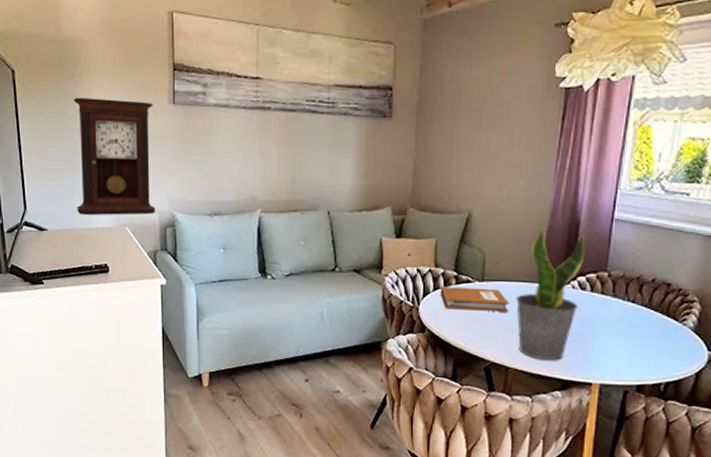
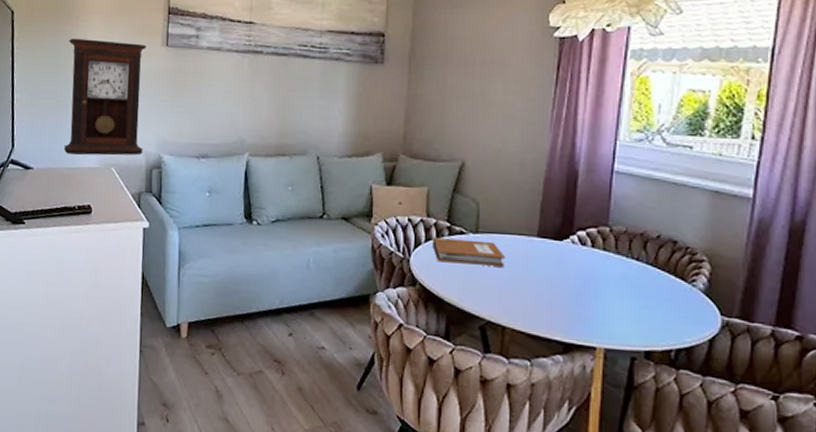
potted plant: present [516,229,585,361] -> none [513,180,585,321]

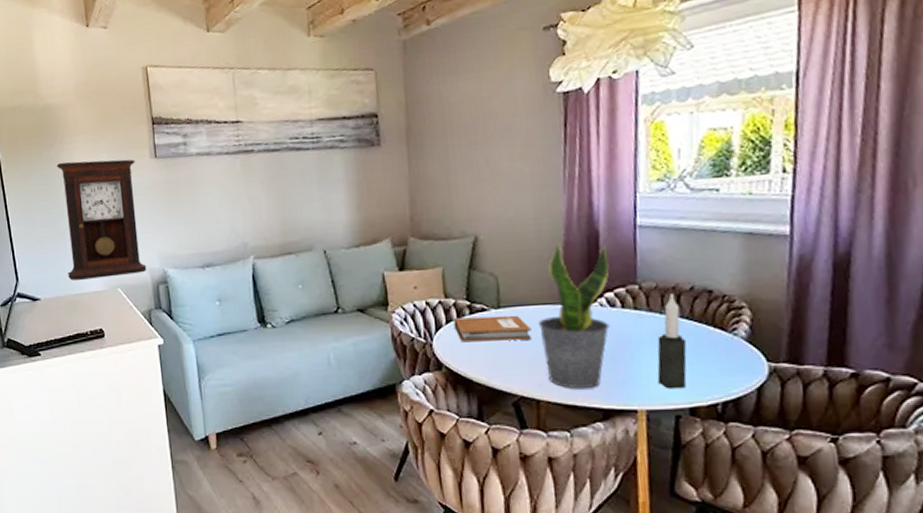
potted plant: none [513,180,585,321] -> present [539,245,610,389]
candle: none [618,239,649,332] -> present [657,293,687,389]

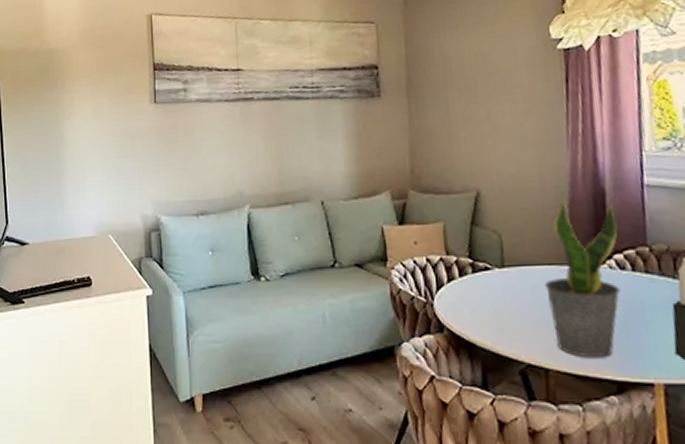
pendulum clock: present [56,159,147,281] -> none [56,103,140,226]
notebook: present [453,315,532,342] -> none [455,275,538,303]

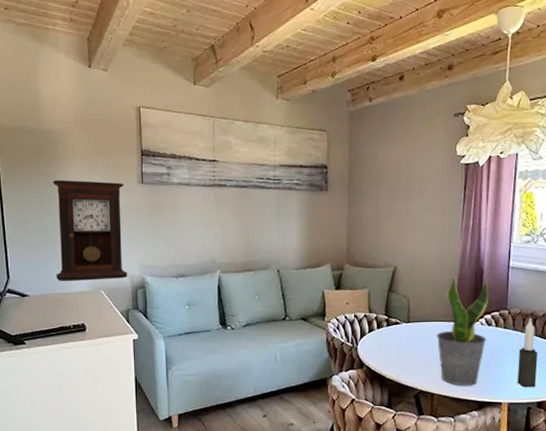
pendulum clock: none [56,103,140,226] -> present [52,179,128,282]

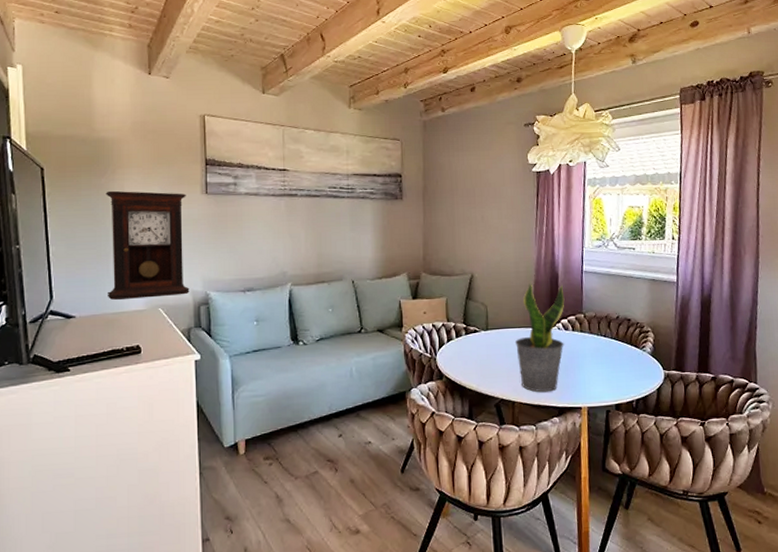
candle: present [517,318,538,388] -> none [595,321,614,391]

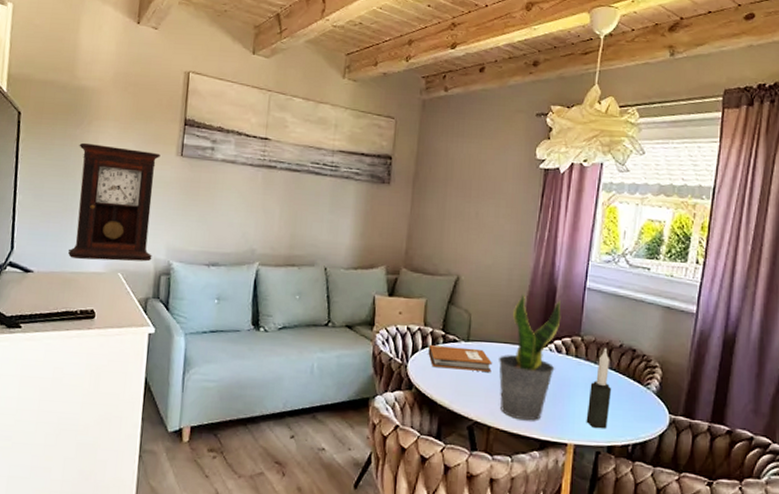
notebook: none [453,335,510,357] -> present [428,345,492,372]
candle: none [595,321,614,391] -> present [586,348,612,429]

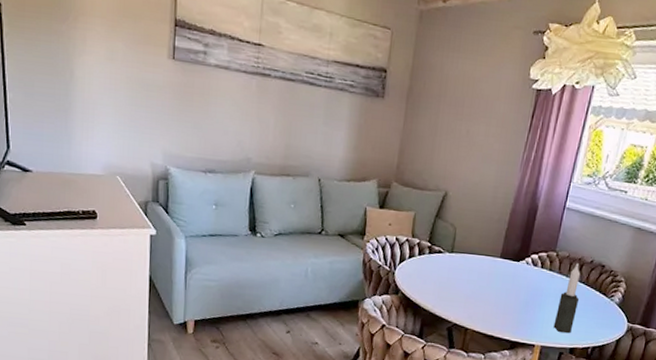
pendulum clock: present [68,142,161,262] -> none [65,40,152,166]
notebook: present [428,345,492,372] -> none [414,255,473,281]
potted plant: present [499,294,561,421] -> none [478,211,541,325]

